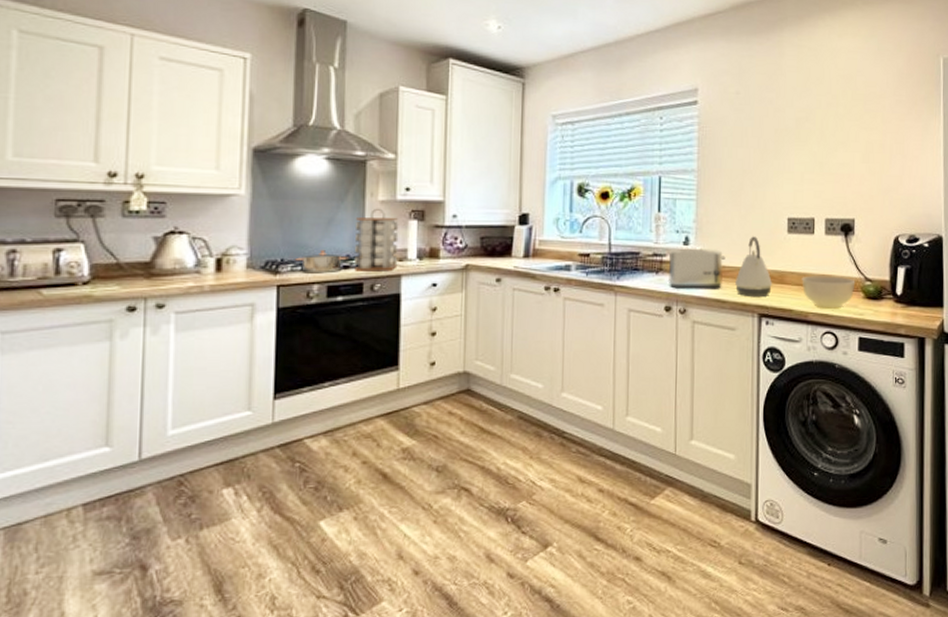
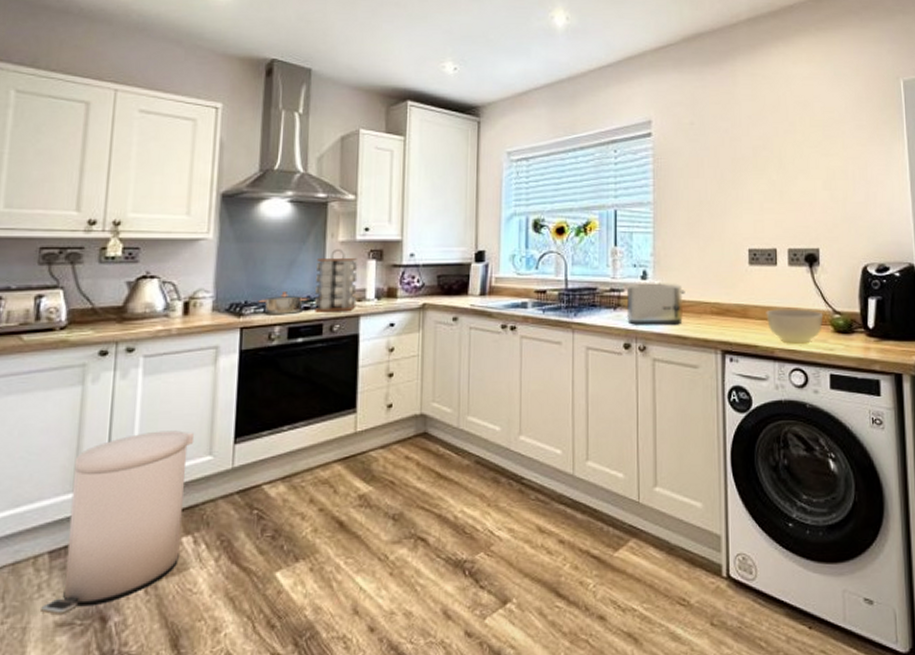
pedal bin: none [76,386,232,565] -> present [39,430,195,616]
kettle: present [734,236,773,296] -> none [695,269,736,332]

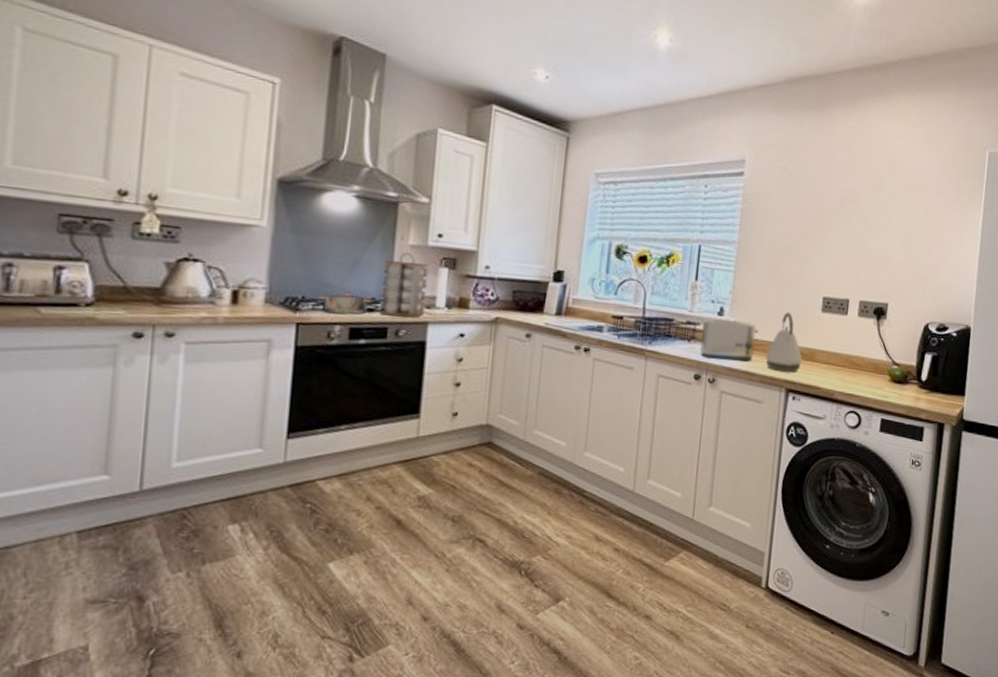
pedal bin: present [39,430,195,616] -> none [67,420,243,593]
kettle: none [695,269,736,332] -> present [765,312,803,372]
bowl: present [766,309,824,344] -> none [831,355,883,390]

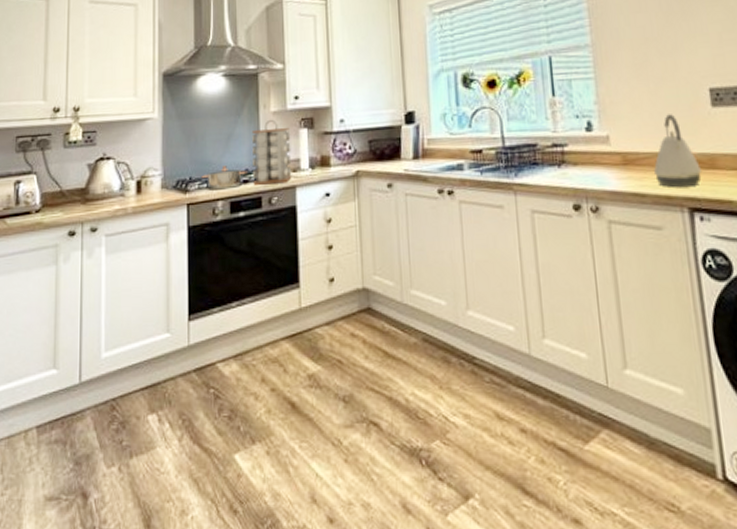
toaster: present [700,318,759,362] -> none [571,133,639,183]

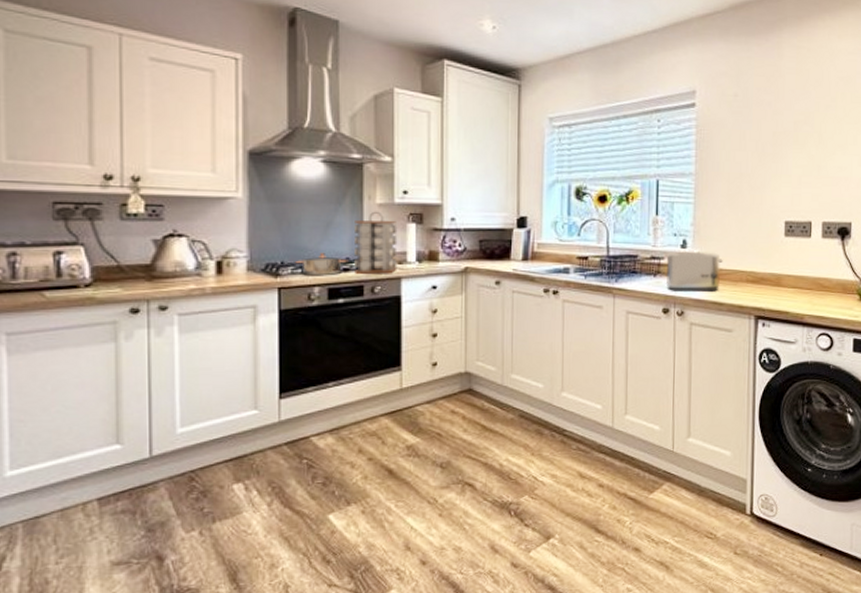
toaster: none [571,133,639,183] -> present [666,251,723,292]
kettle: present [653,114,703,187] -> none [731,239,770,299]

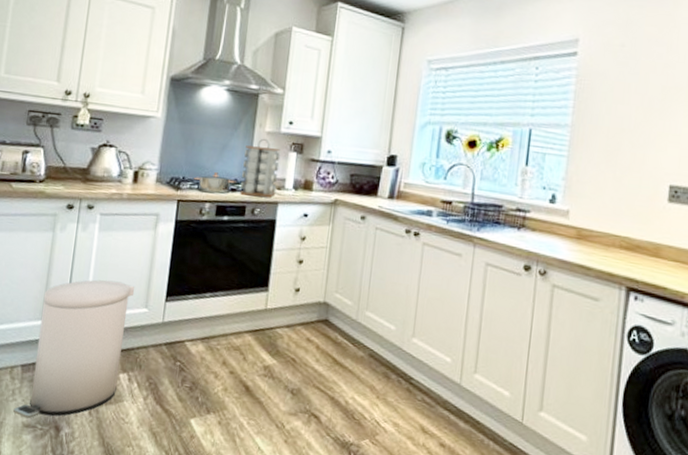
pedal bin: none [94,386,238,556] -> present [12,279,135,419]
toaster: present [666,251,723,292] -> none [530,205,595,254]

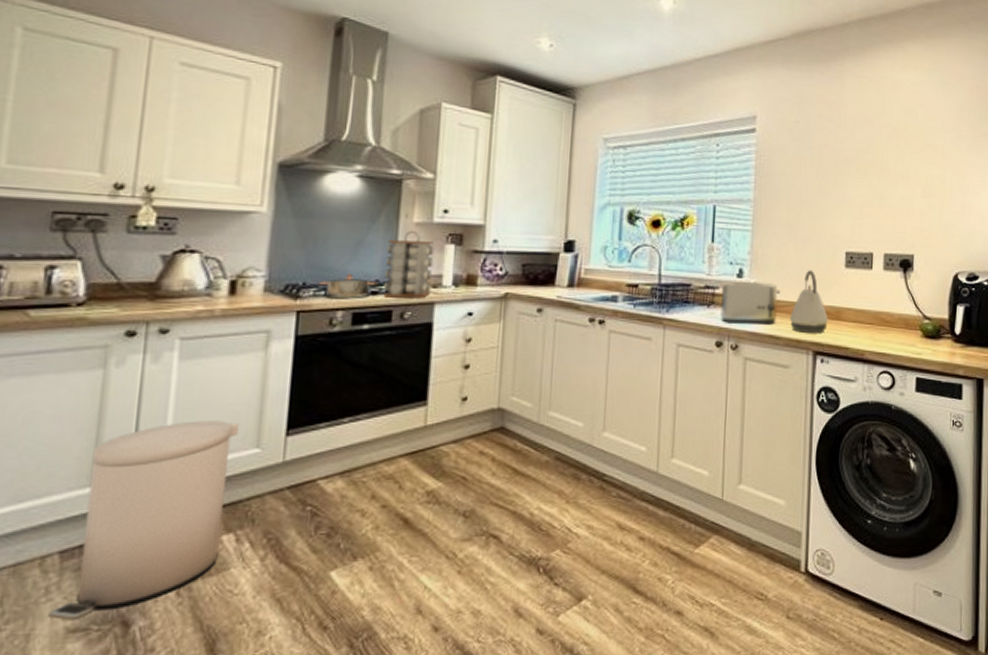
toaster: none [530,205,595,254] -> present [721,281,781,325]
kettle: none [602,201,646,269] -> present [789,270,829,333]

